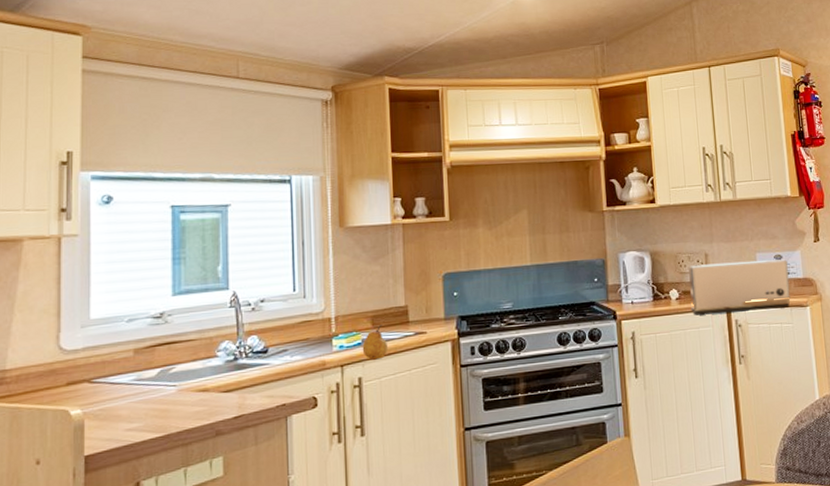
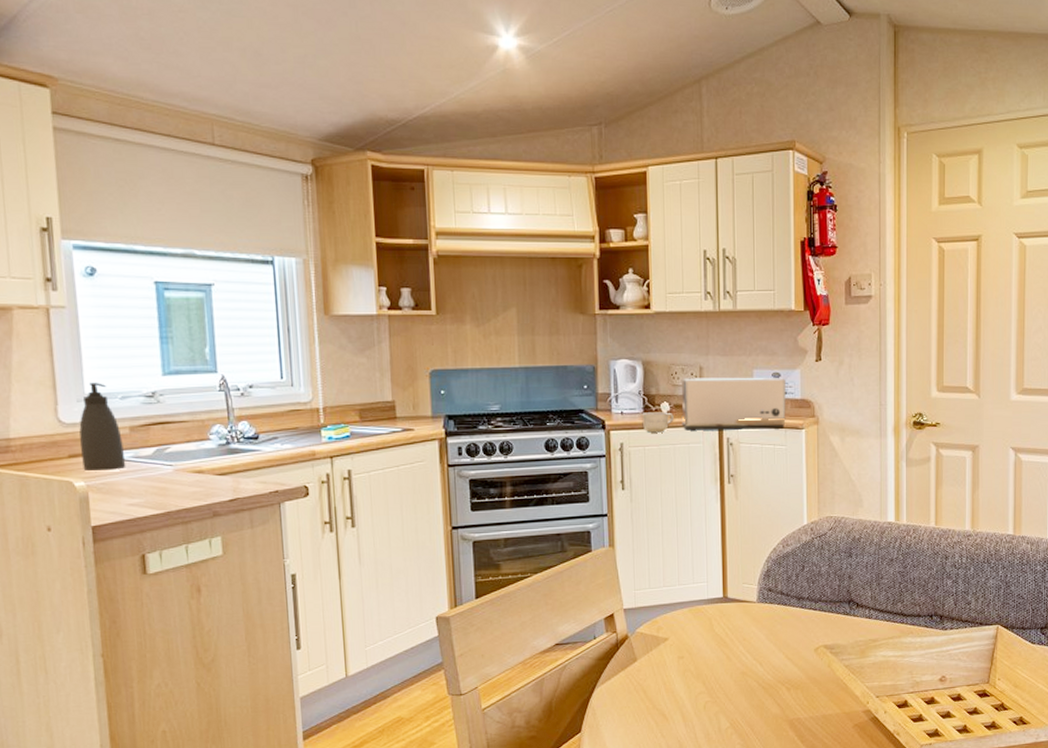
soap dispenser: none [81,307,127,399] -> present [79,383,126,472]
fruit: present [362,325,389,360] -> none [350,419,377,453]
teacup: none [651,299,683,320] -> present [642,412,674,433]

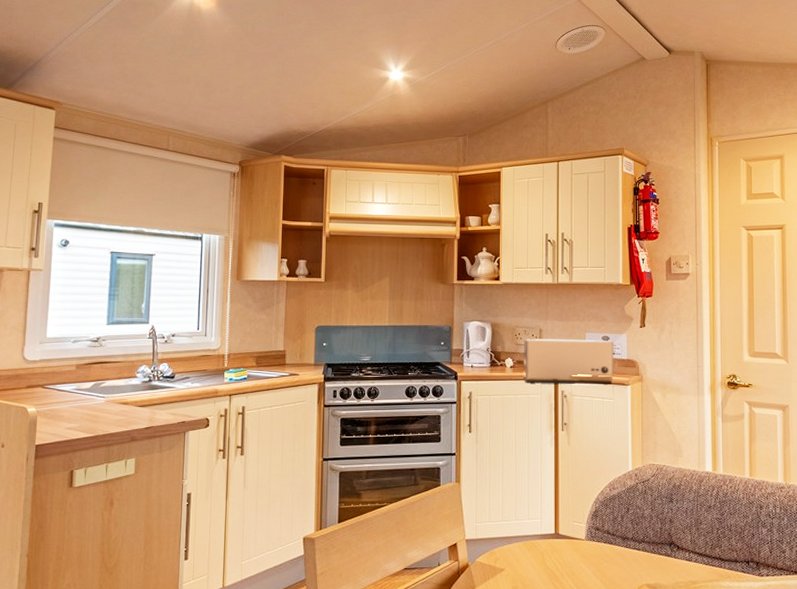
soap dispenser: present [79,383,126,472] -> none [36,329,70,400]
teacup: present [642,412,674,433] -> none [489,366,516,384]

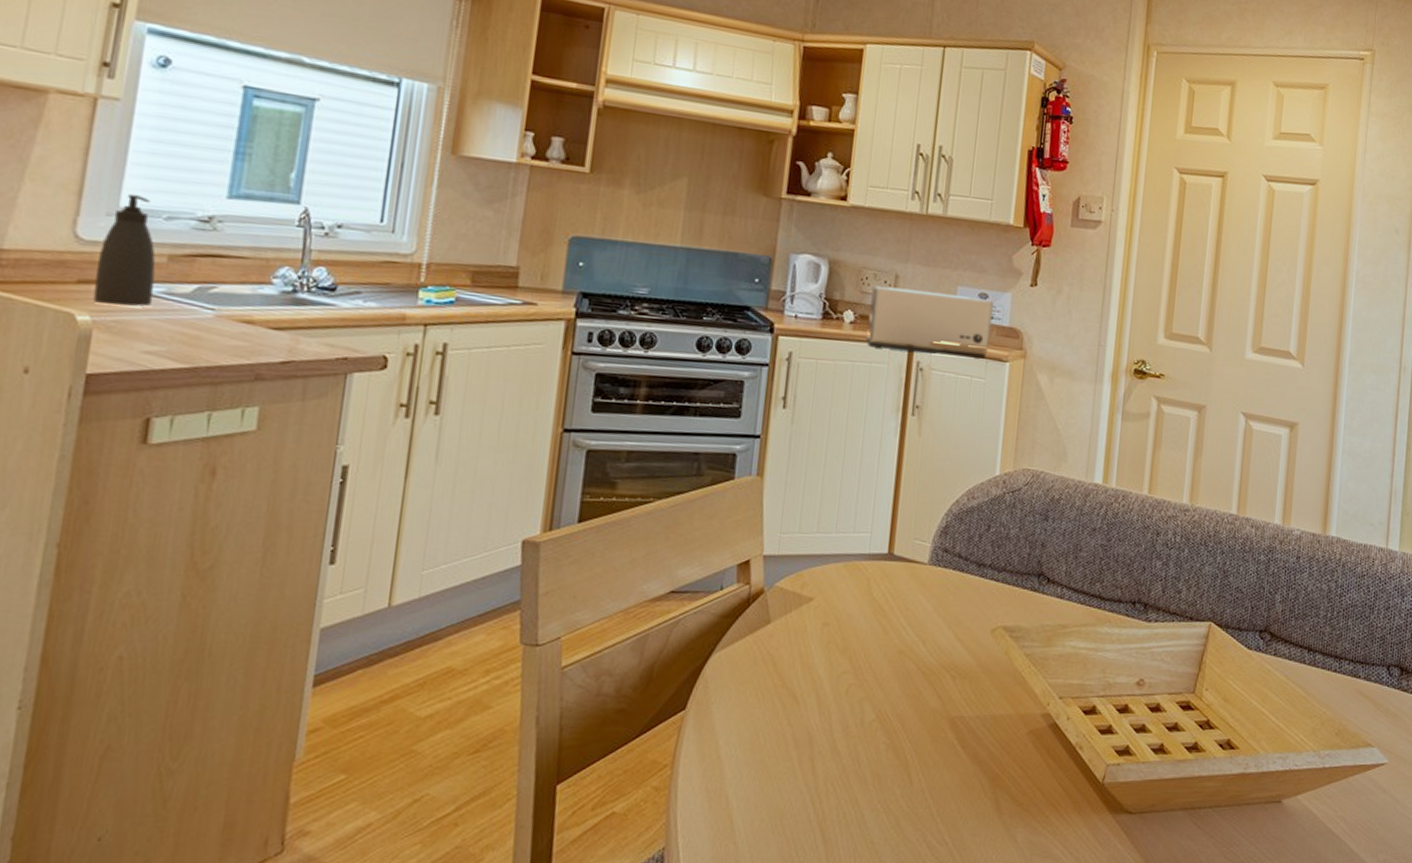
soap dispenser: none [36,329,70,400] -> present [93,194,156,307]

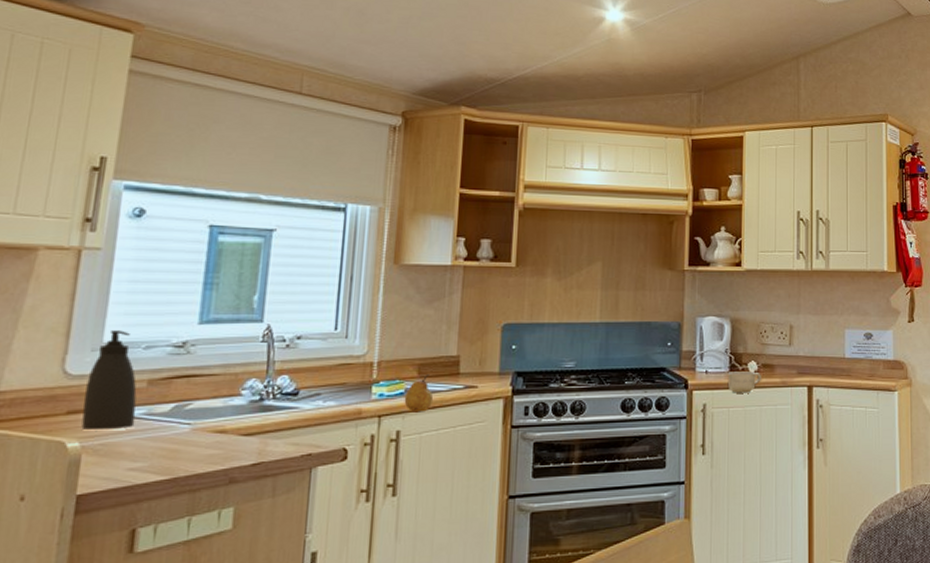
fruit: none [454,284,487,326] -> present [404,375,434,412]
teacup: none [818,319,858,346] -> present [727,371,761,393]
toaster: present [865,285,995,360] -> none [769,337,880,392]

